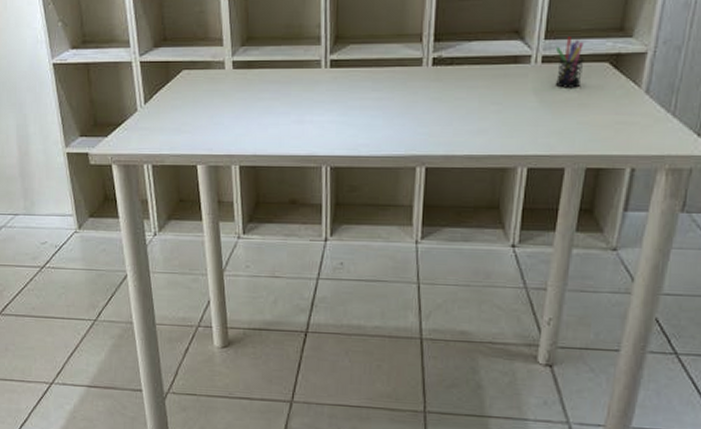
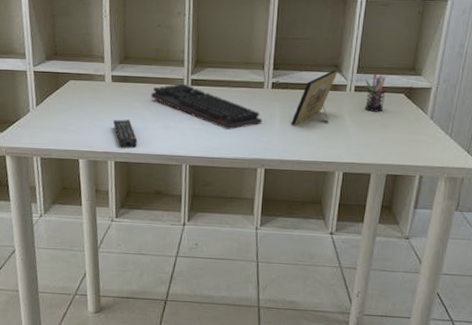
remote control: none [235,114,266,151] -> present [112,119,138,149]
keyboard: none [280,66,421,120] -> present [150,83,262,130]
picture frame: none [458,36,519,112] -> present [291,69,338,126]

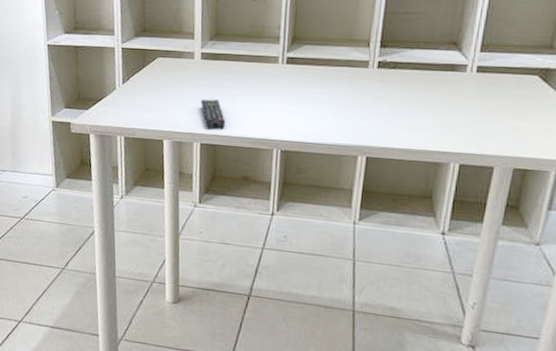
keyboard: present [150,83,262,130] -> none [241,61,365,113]
picture frame: present [291,69,338,126] -> none [399,47,457,110]
pen holder: present [365,72,386,112] -> none [489,51,516,96]

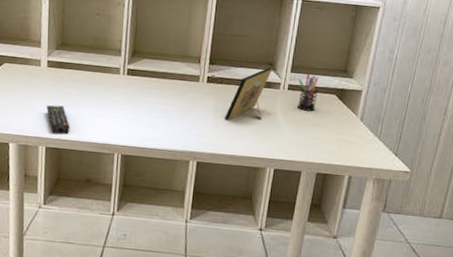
picture frame: none [399,47,457,110] -> present [224,67,273,121]
pen holder: none [489,51,516,96] -> present [298,72,319,111]

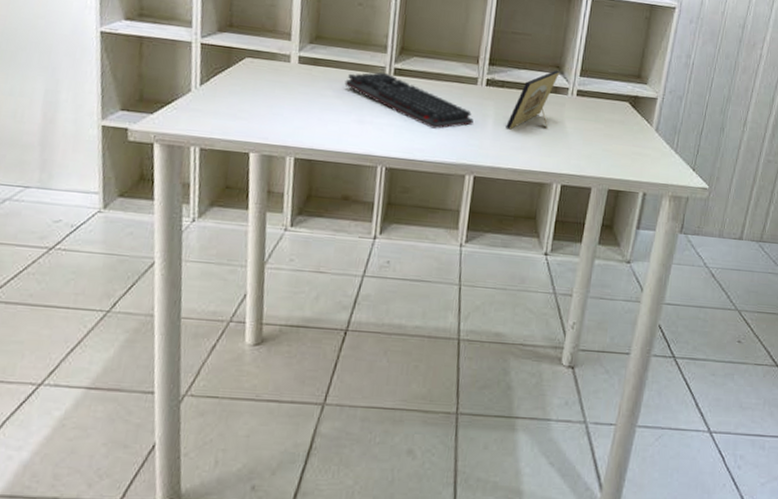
remote control: present [46,105,70,135] -> none [295,108,325,144]
keyboard: none [86,72,196,121] -> present [344,72,474,129]
pen holder: present [298,72,319,111] -> none [587,77,610,120]

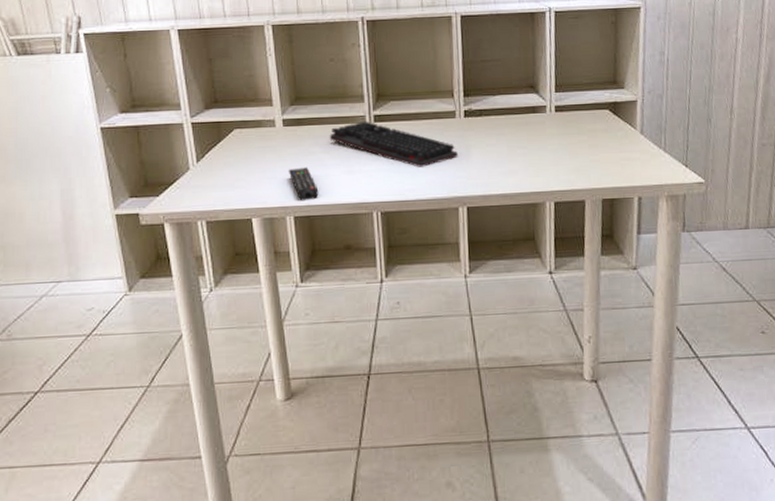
remote control: none [295,108,325,144] -> present [288,167,319,202]
picture frame: present [506,70,560,130] -> none [490,90,535,156]

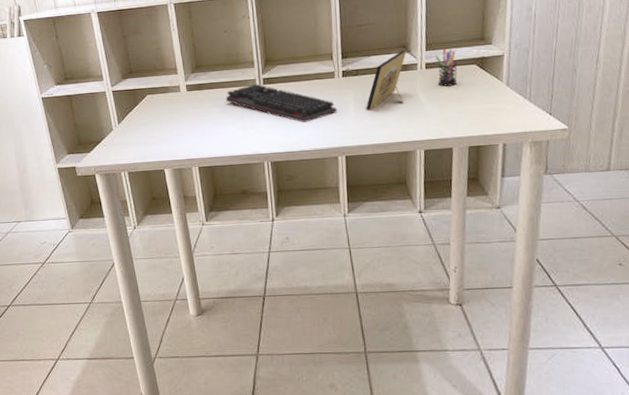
remote control: present [288,167,319,202] -> none [192,125,218,154]
picture frame: none [490,90,535,156] -> present [366,50,407,111]
pen holder: none [566,89,589,132] -> present [435,47,458,87]

